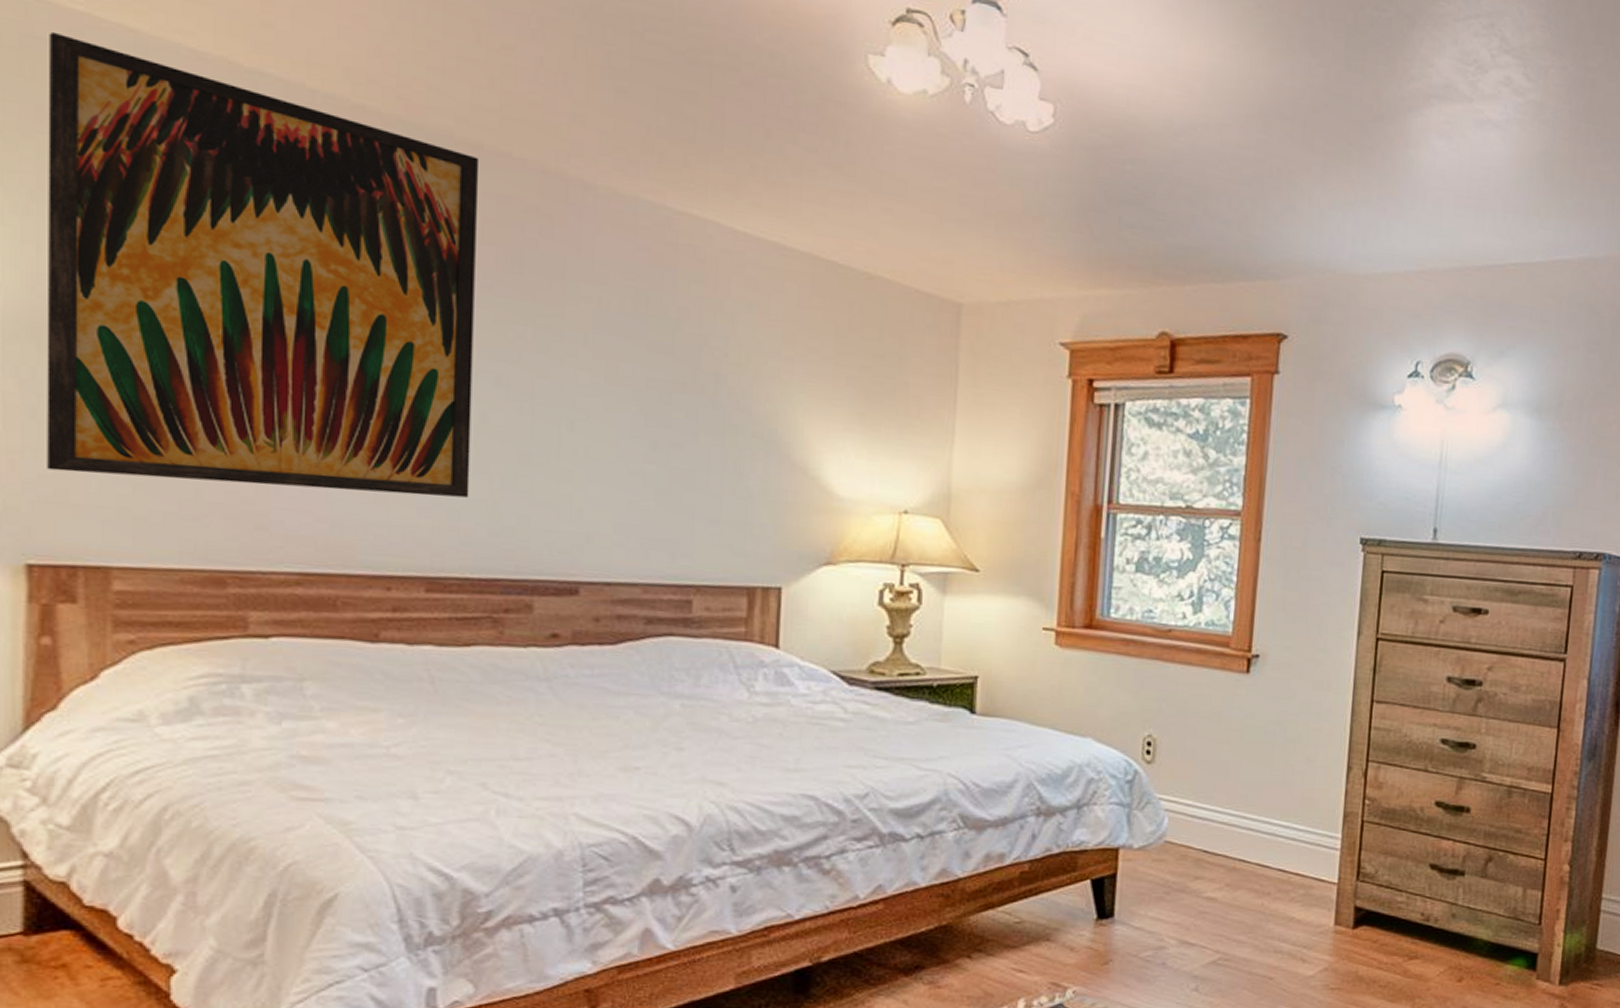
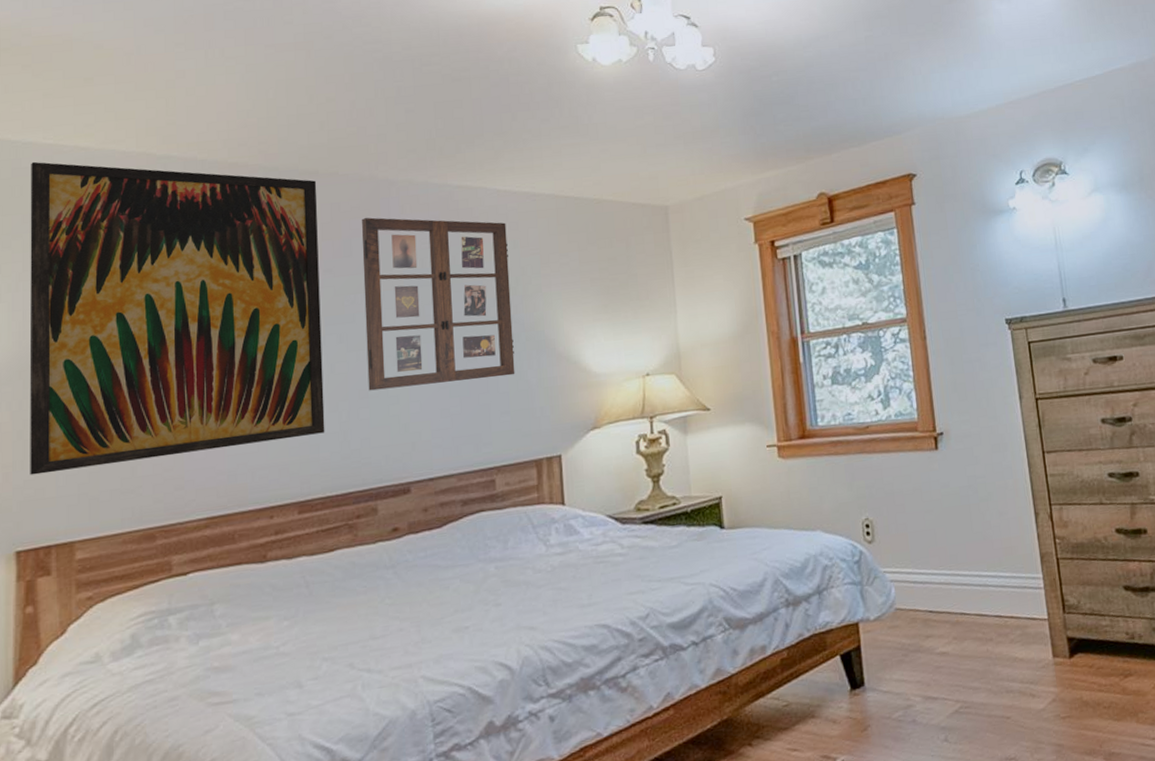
picture frame: none [532,226,742,477] -> present [361,217,515,391]

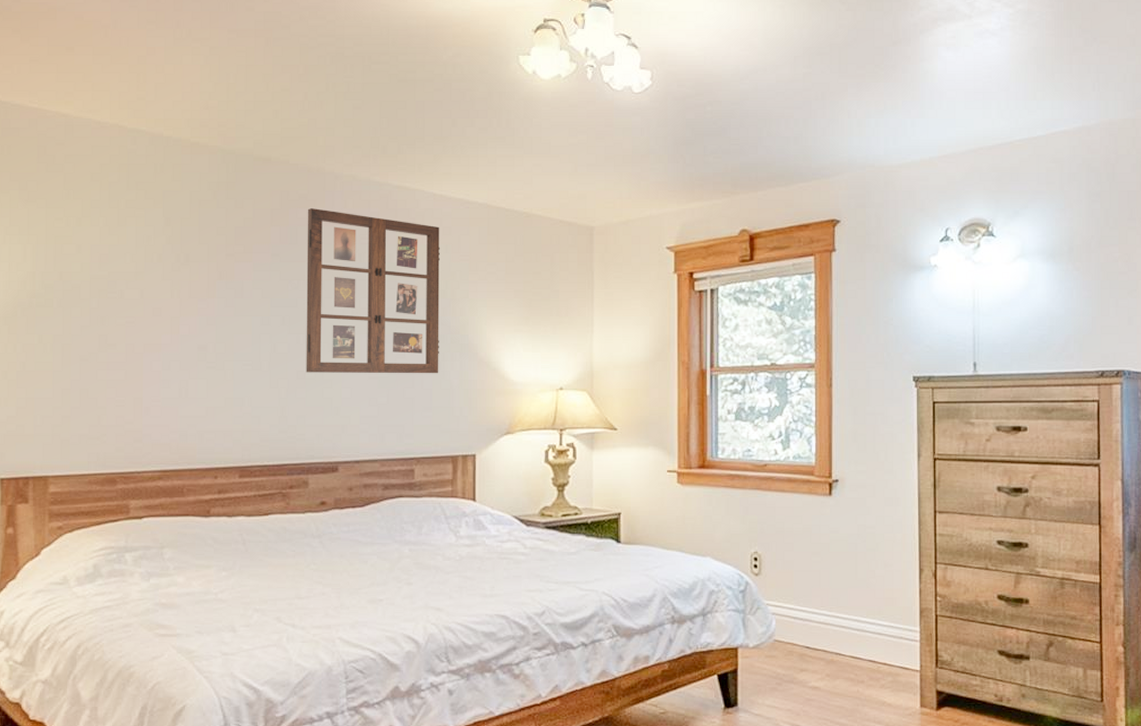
wall art: present [29,161,325,475] -> none [13,123,269,412]

